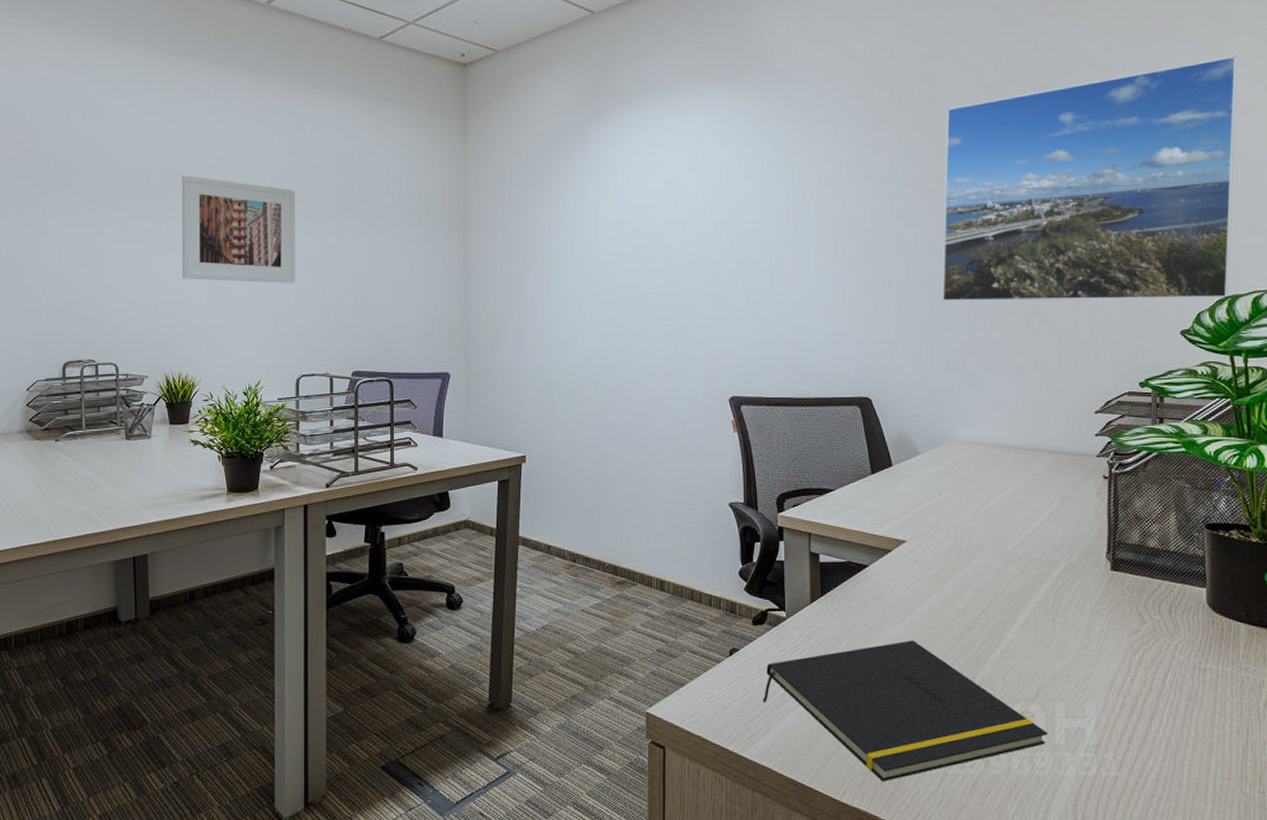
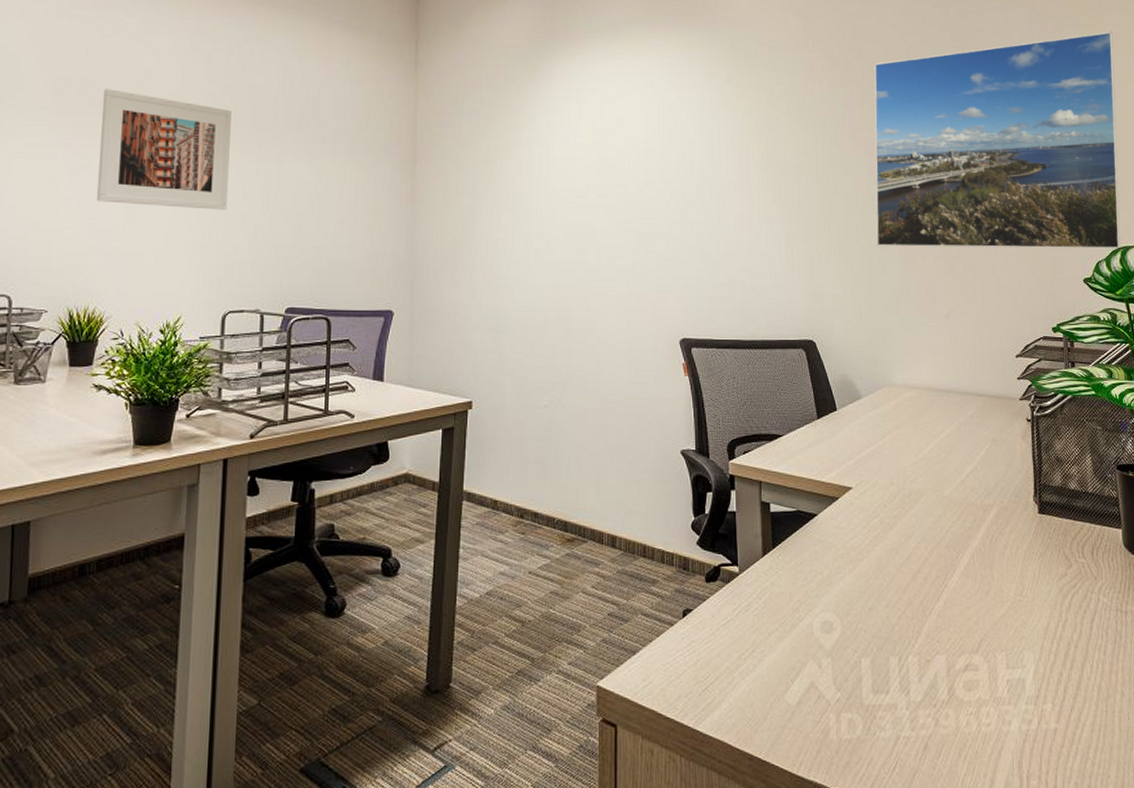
notepad: present [763,640,1048,781] -> none [717,593,991,749]

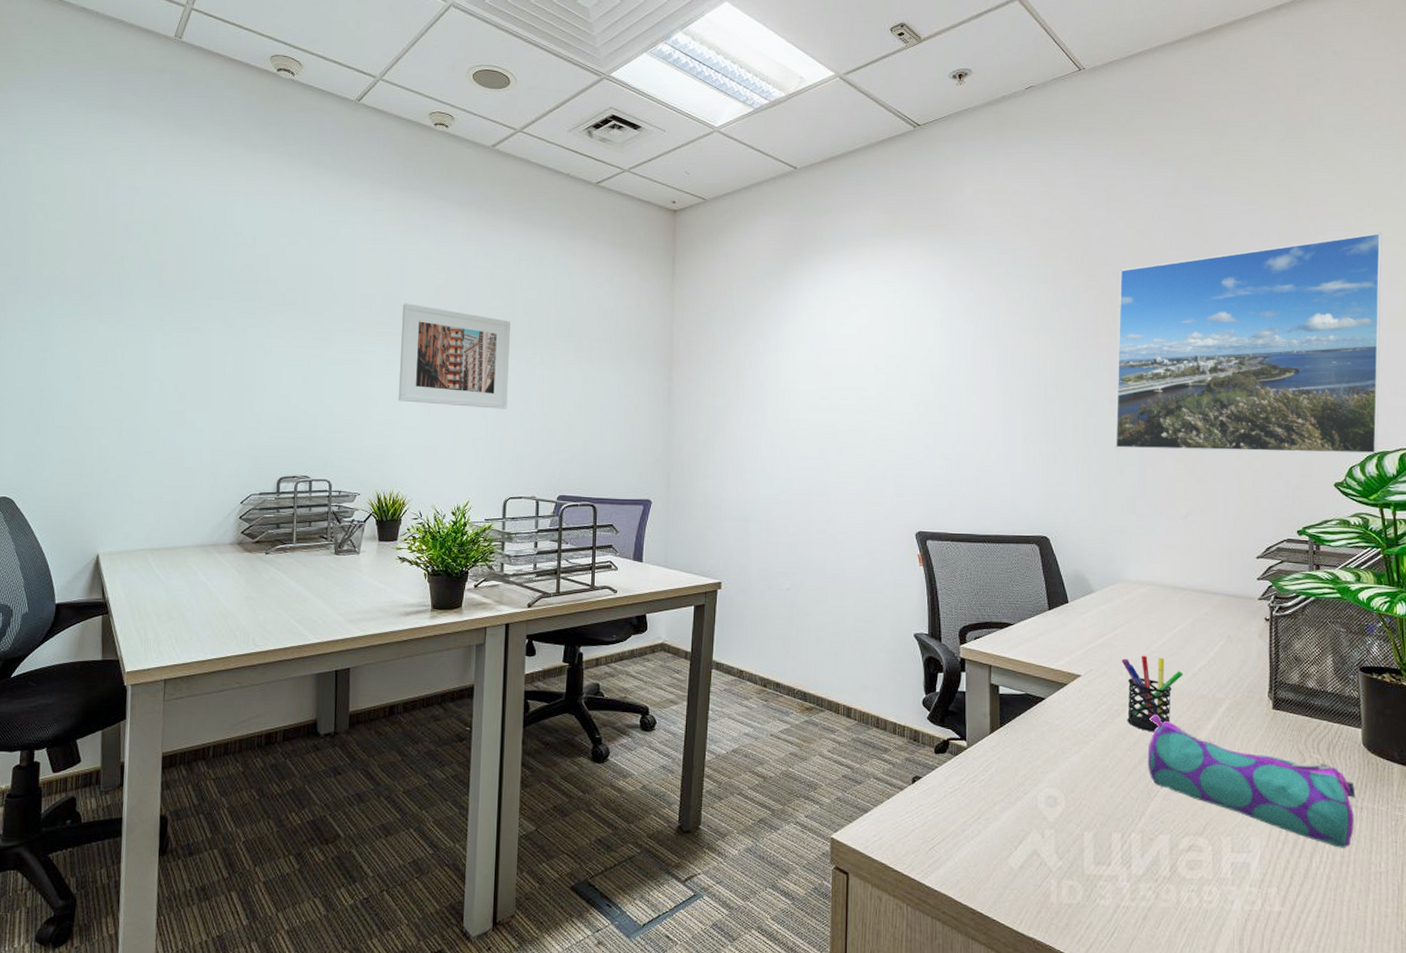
pen holder: none [891,463,952,545] -> present [1121,655,1184,732]
pencil case: none [920,525,1121,656] -> present [1147,714,1356,848]

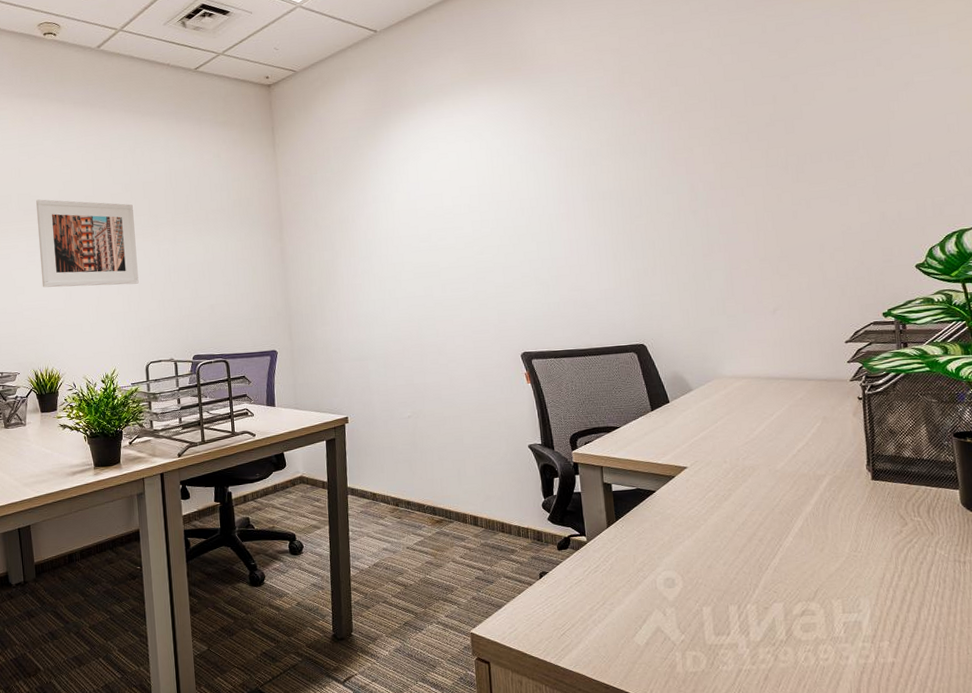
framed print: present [1114,232,1382,454] -> none [691,20,956,256]
pen holder: present [1121,655,1184,732] -> none [724,443,784,512]
pencil case: present [1147,714,1356,848] -> none [755,495,959,600]

